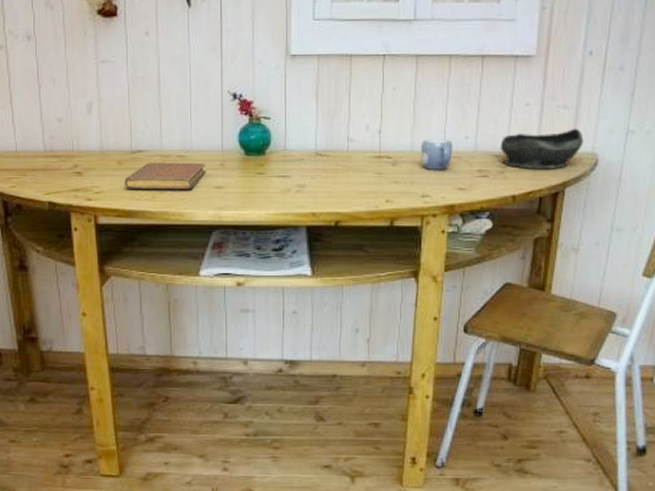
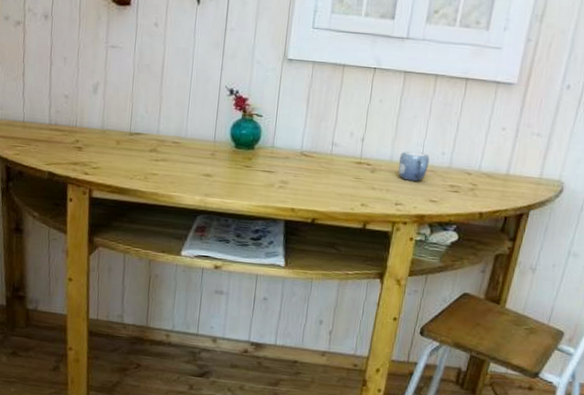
notebook: present [124,162,206,190] -> none [120,145,198,175]
bowl: present [500,128,584,169] -> none [473,154,553,192]

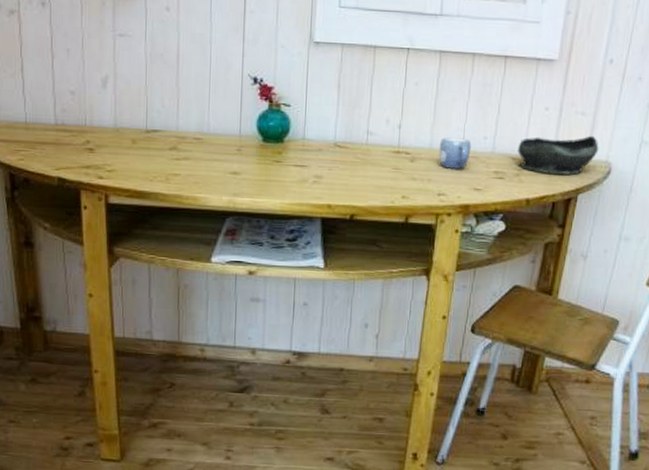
bowl: none [473,154,553,192] -> present [517,135,599,175]

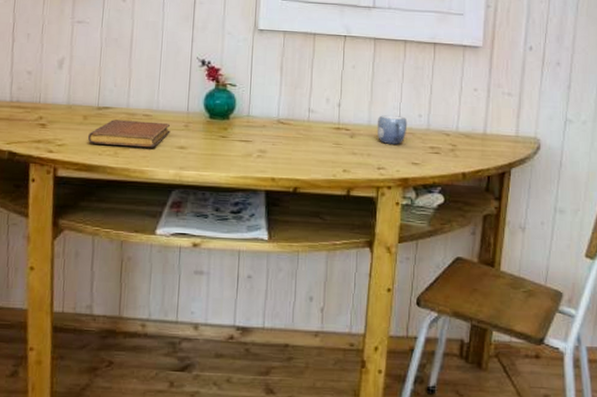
notebook: none [137,143,223,174] -> present [87,119,170,148]
bowl: present [517,135,599,175] -> none [451,114,527,150]

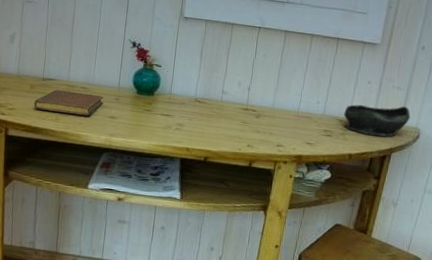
mug: present [376,115,408,144] -> none [279,100,307,126]
bowl: none [451,114,527,150] -> present [343,104,411,137]

